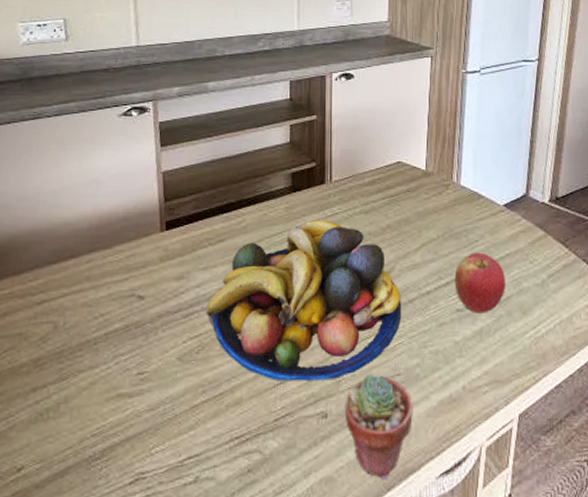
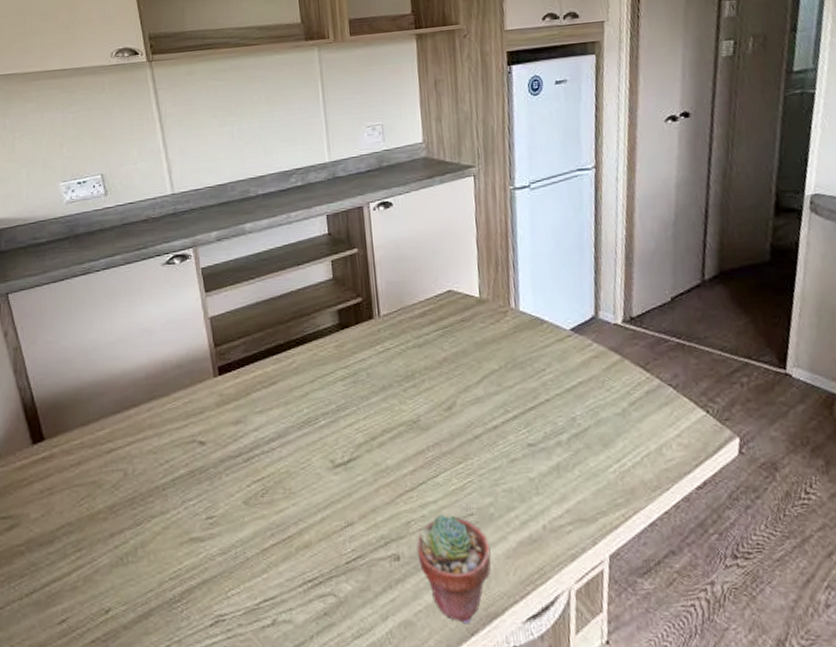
fruit bowl: present [206,220,402,382] -> none [266,356,469,524]
apple: present [454,252,505,314] -> none [522,382,581,448]

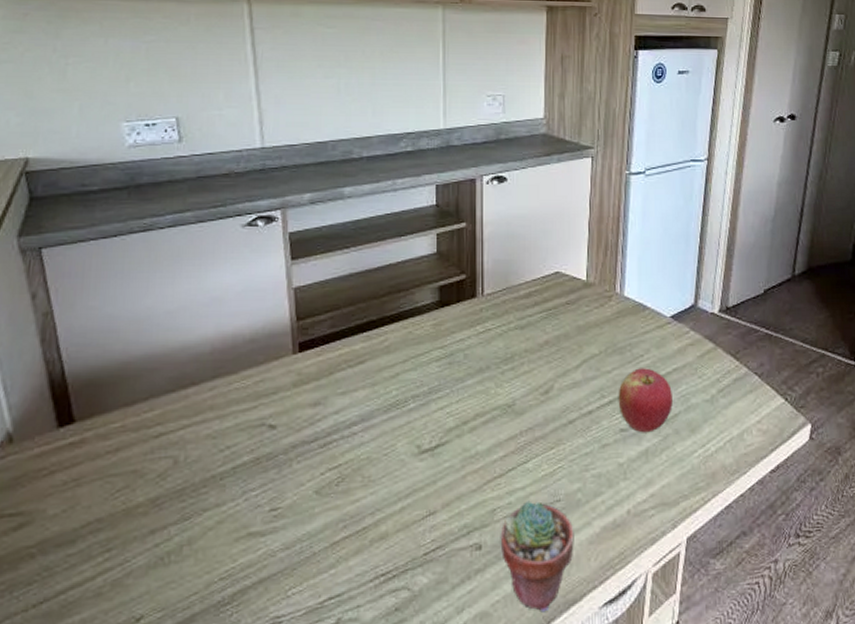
apple: none [522,382,581,448] -> present [618,368,673,433]

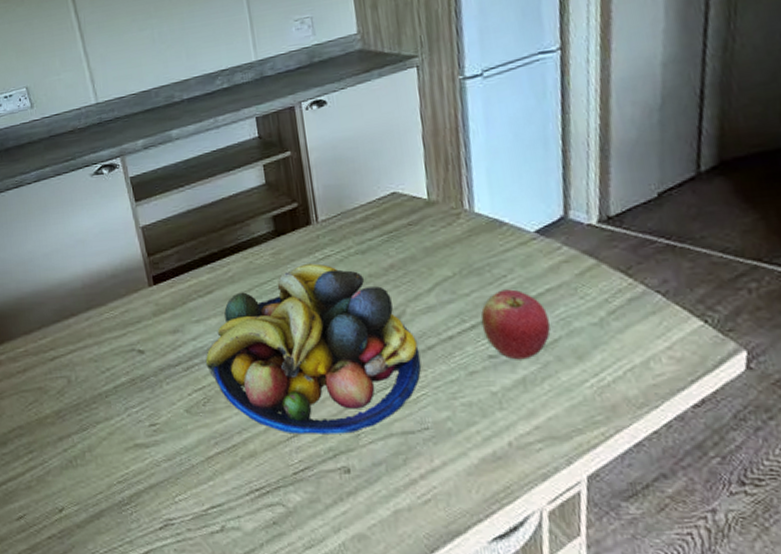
fruit bowl: none [345,337,561,513] -> present [205,263,422,434]
potted succulent: present [500,500,574,613] -> none [367,427,451,541]

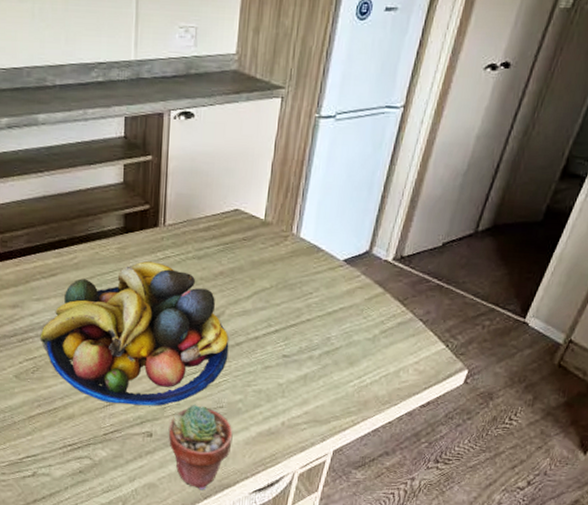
potted succulent: none [367,427,451,541] -> present [168,404,233,490]
apple: present [480,289,551,360] -> none [283,304,336,361]

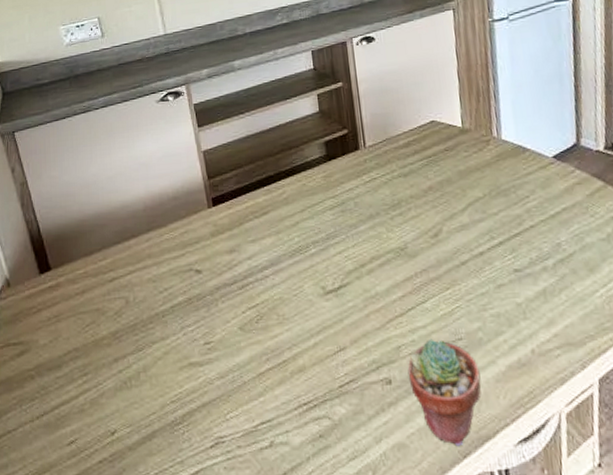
fruit bowl: present [40,261,229,406] -> none [259,186,456,348]

